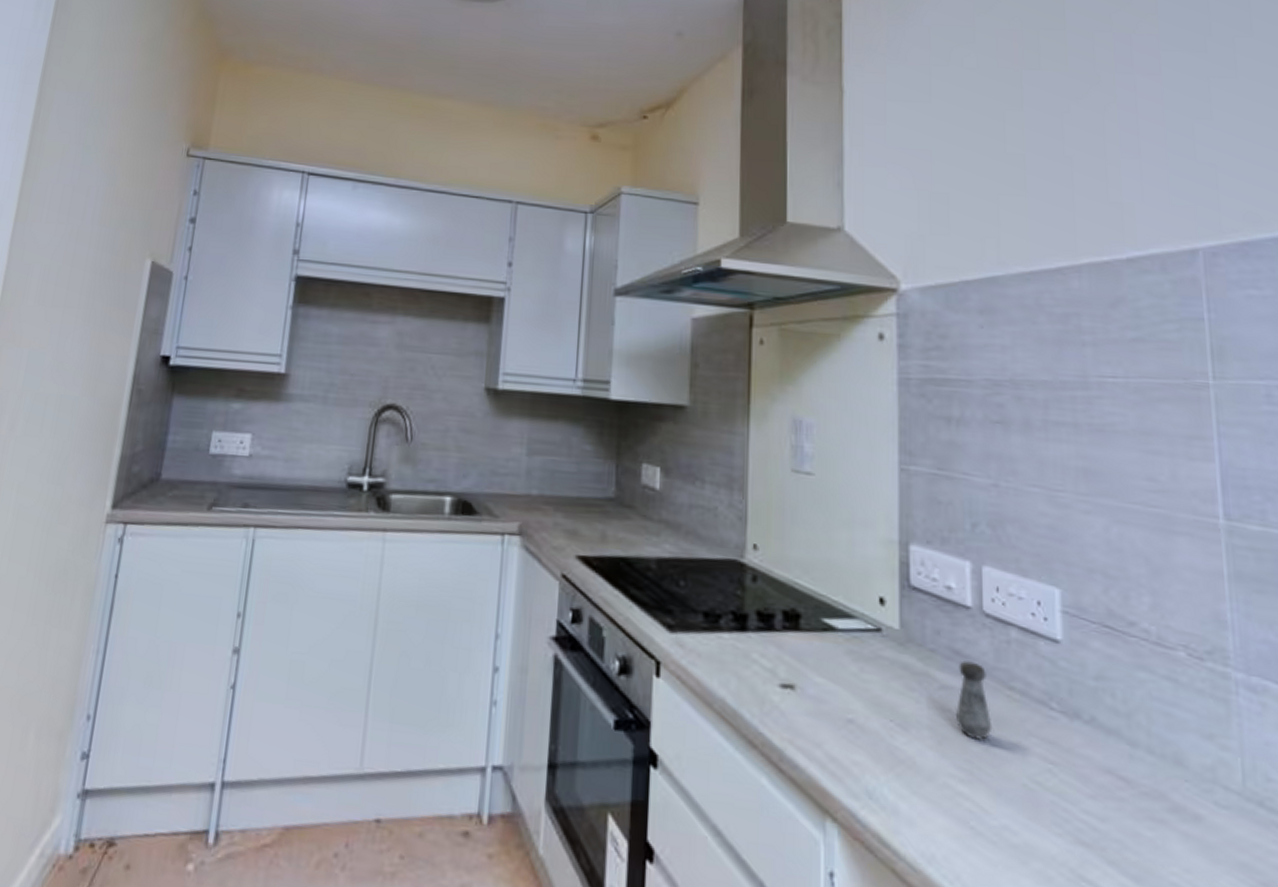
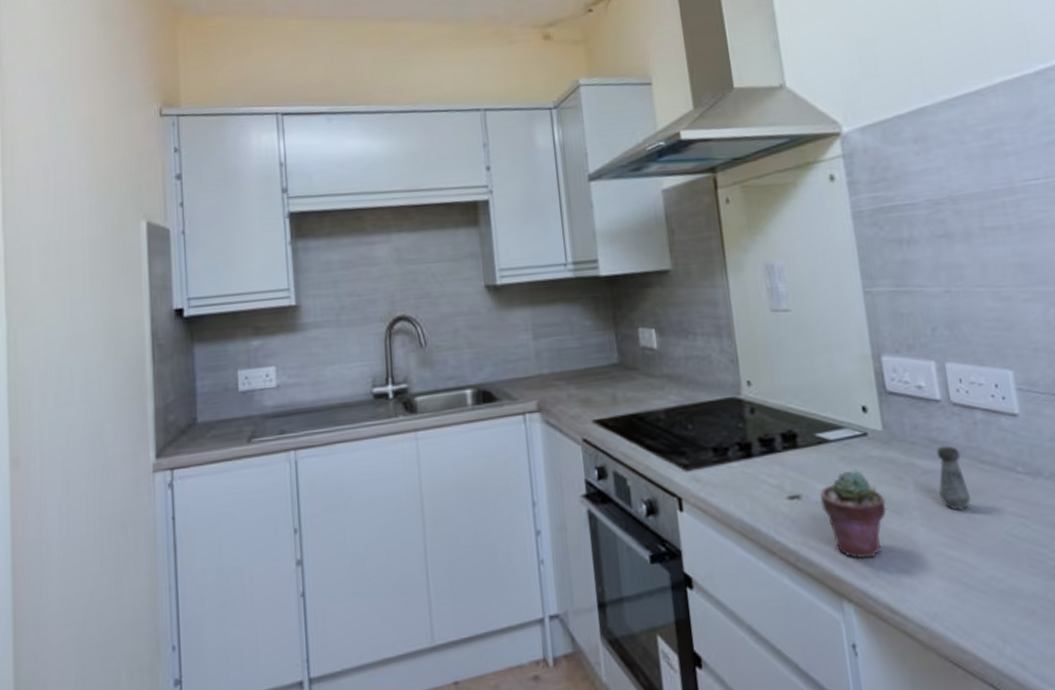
potted succulent: none [816,668,893,776] -> present [819,470,887,559]

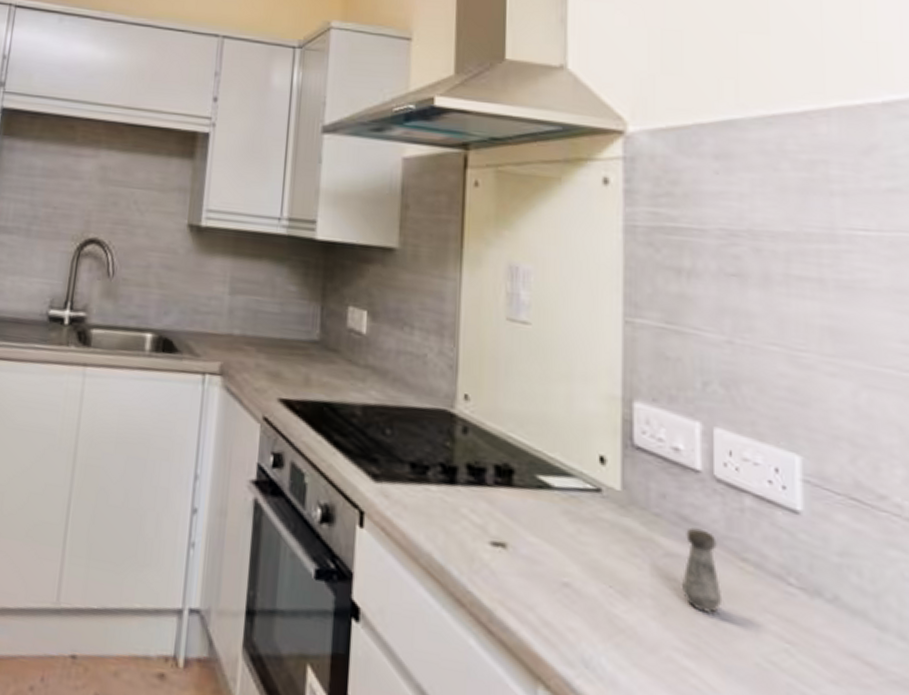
potted succulent: present [819,470,887,559] -> none [529,529,613,643]

